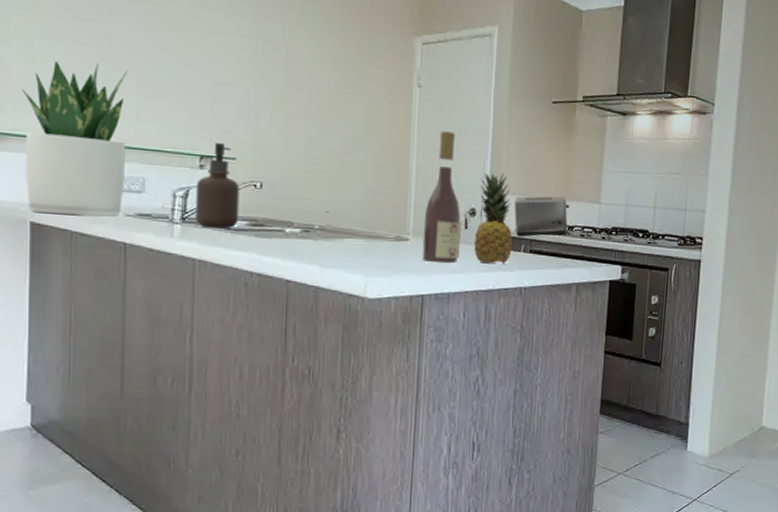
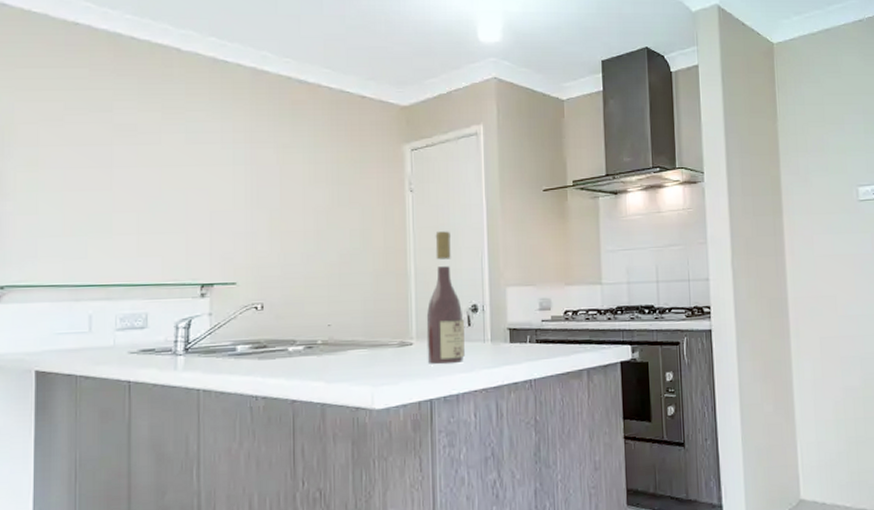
planter: present [21,61,129,217] -> none [27,206,129,361]
soap dispenser: present [195,142,240,228] -> none [198,269,241,355]
fruit: present [473,173,513,264] -> none [478,265,518,360]
toaster: present [514,196,570,236] -> none [515,282,571,327]

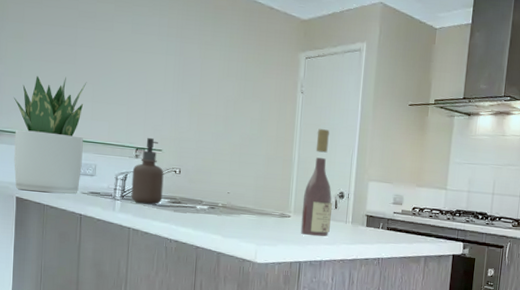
planter: none [27,206,129,361] -> present [13,76,87,194]
soap dispenser: none [198,269,241,355] -> present [131,137,164,204]

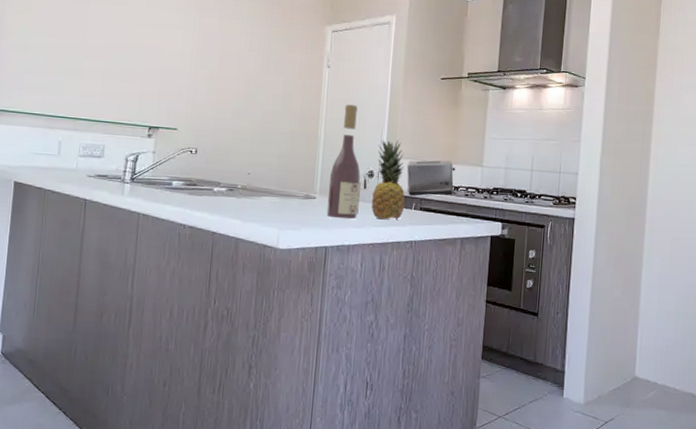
planter: present [13,76,87,194] -> none [13,52,98,178]
soap dispenser: present [131,137,164,204] -> none [142,115,179,187]
fruit: none [341,163,374,238] -> present [371,140,405,220]
toaster: none [375,183,421,216] -> present [406,160,456,195]

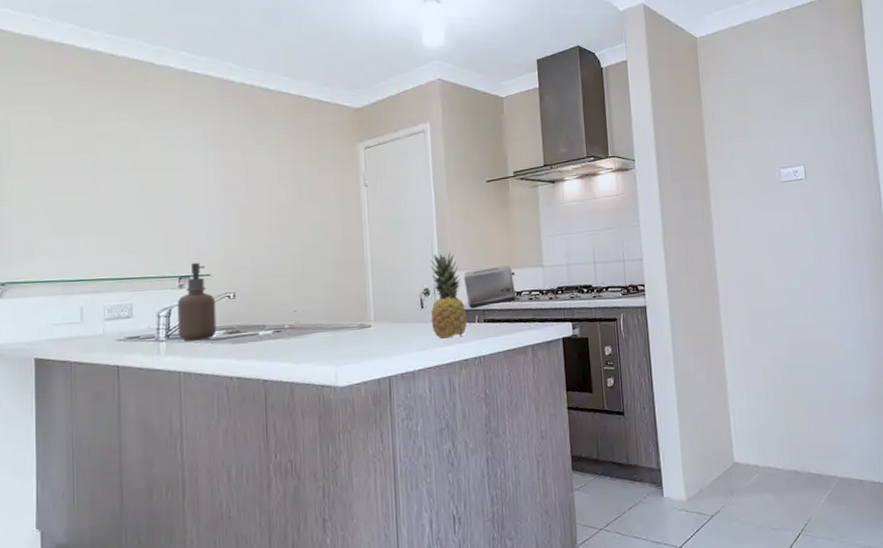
soap dispenser: none [142,115,179,187] -> present [177,262,217,340]
wine bottle: present [326,104,361,220] -> none [382,221,419,345]

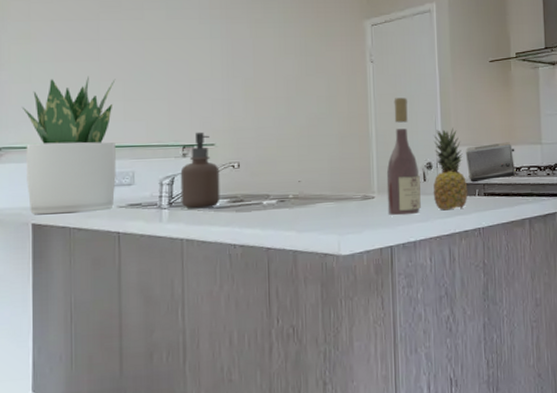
planter: none [24,208,115,350] -> present [21,76,116,215]
wine bottle: none [382,221,419,345] -> present [386,97,421,216]

